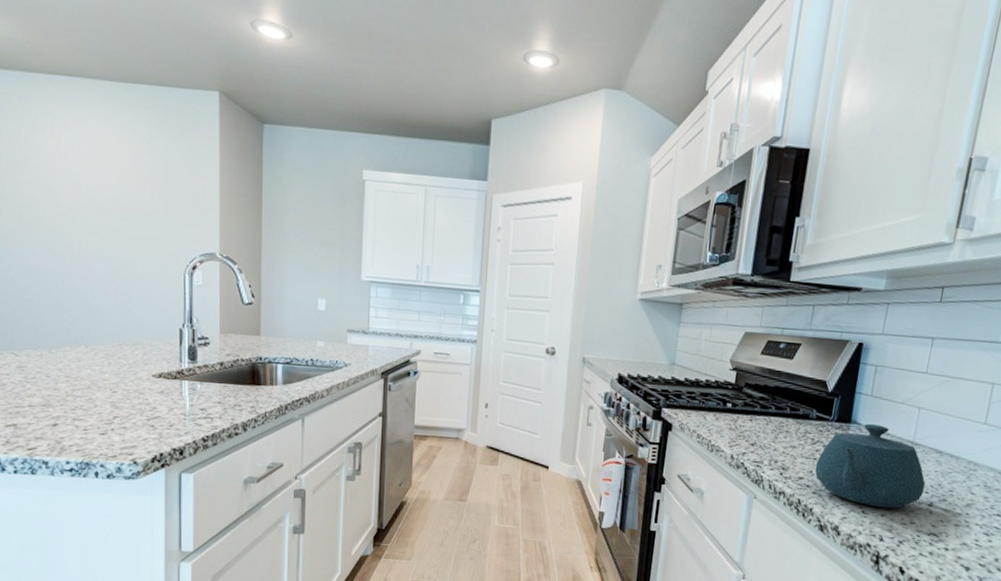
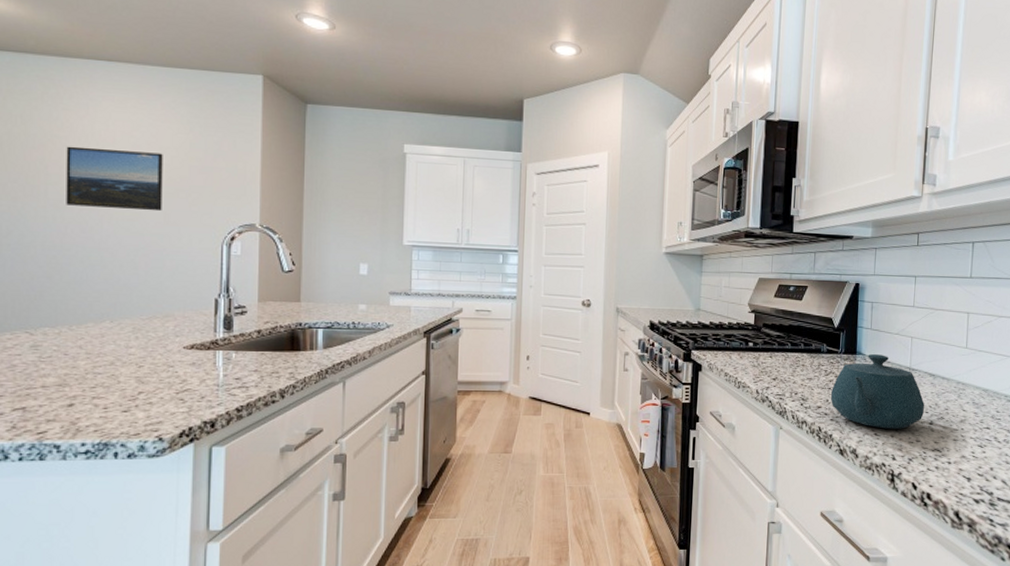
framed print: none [36,167,127,237] -> present [66,146,163,212]

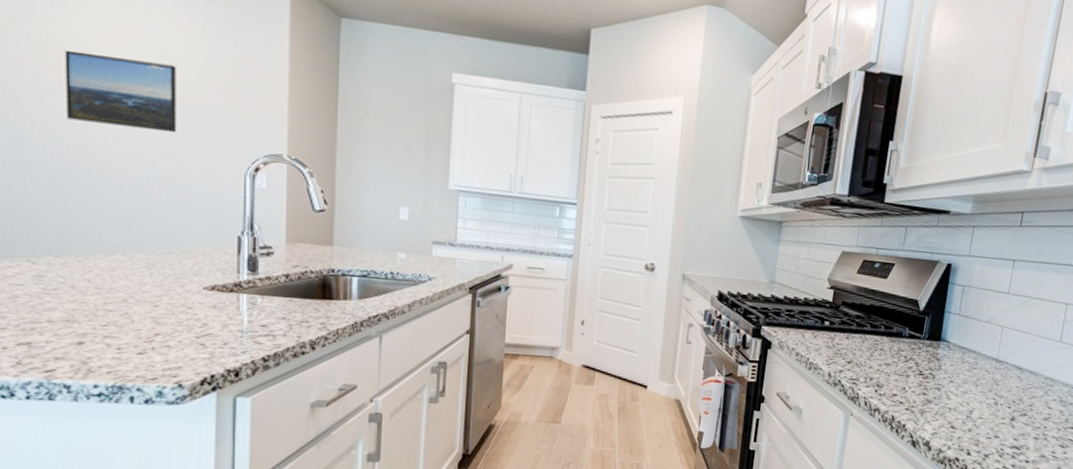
teapot: present [830,354,924,429] -> none [907,342,1008,424]

